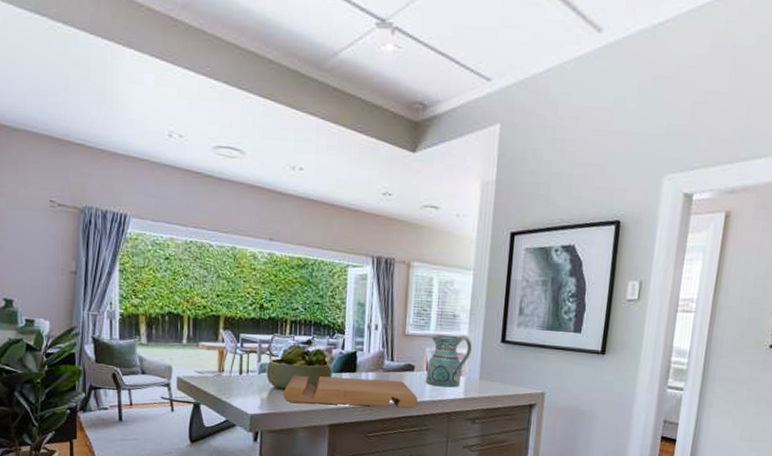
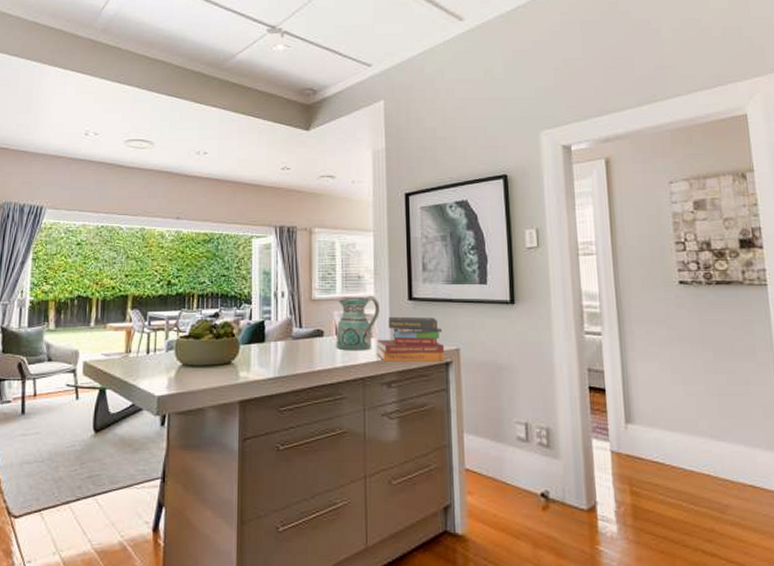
cutting board: present [283,375,418,409] -> none [191,348,329,379]
books: none [465,357,531,405] -> present [376,316,445,363]

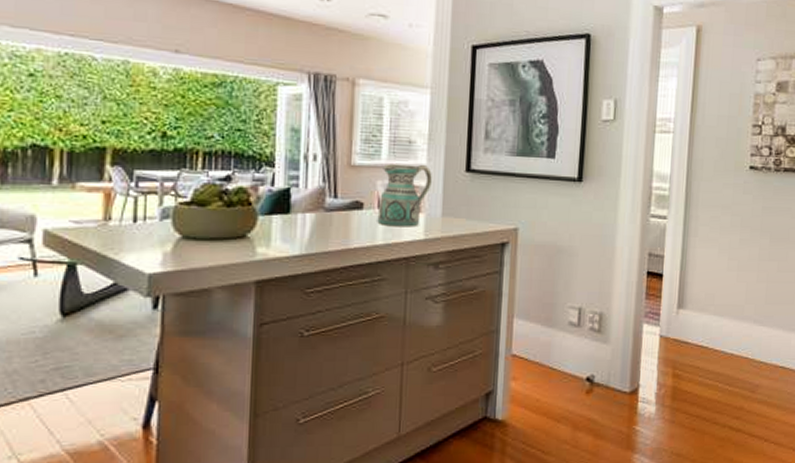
books: present [376,316,445,363] -> none [425,189,502,243]

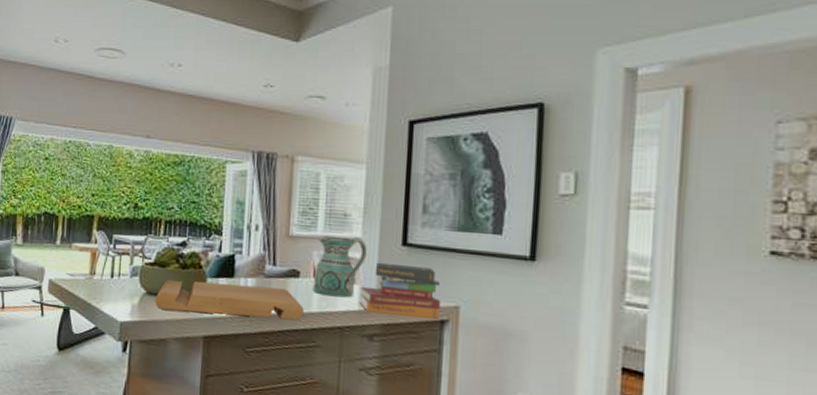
cutting board: none [194,219,368,256] -> present [155,279,304,321]
books: none [425,189,502,243] -> present [359,262,442,321]

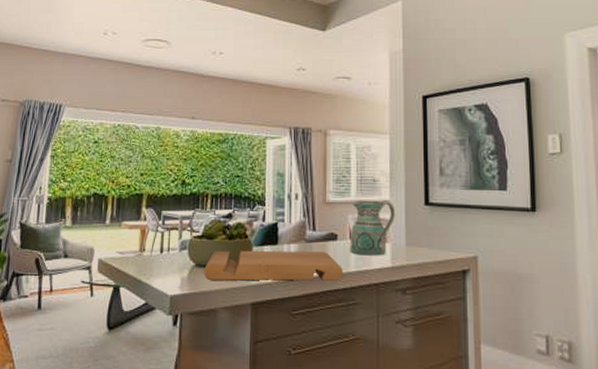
books: present [359,262,442,321] -> none [391,221,462,271]

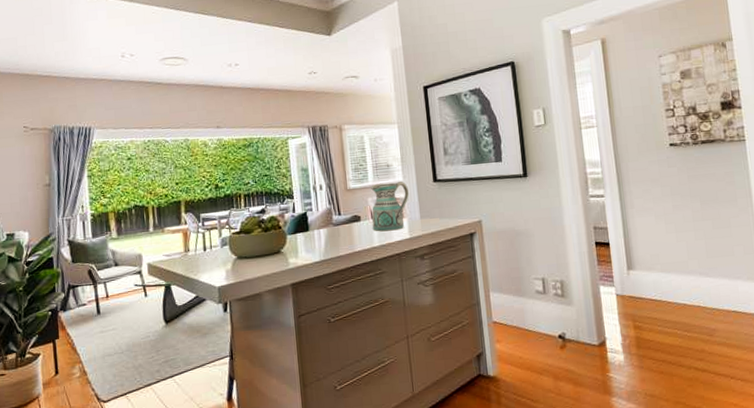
cutting board: present [204,250,343,282] -> none [245,232,369,269]

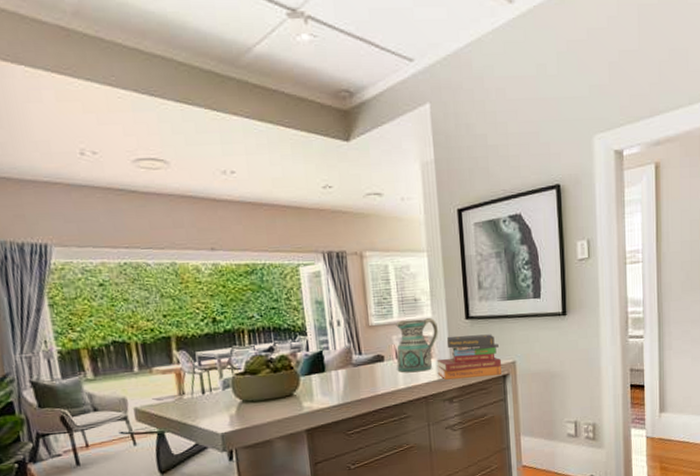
books: none [408,195,469,238] -> present [436,334,502,380]

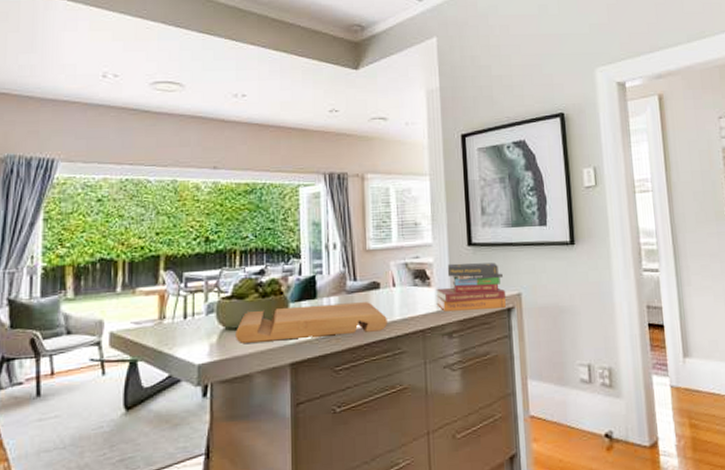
cutting board: none [252,373,393,414] -> present [236,302,387,343]
ceramic pitcher: present [396,317,438,373] -> none [393,243,439,303]

